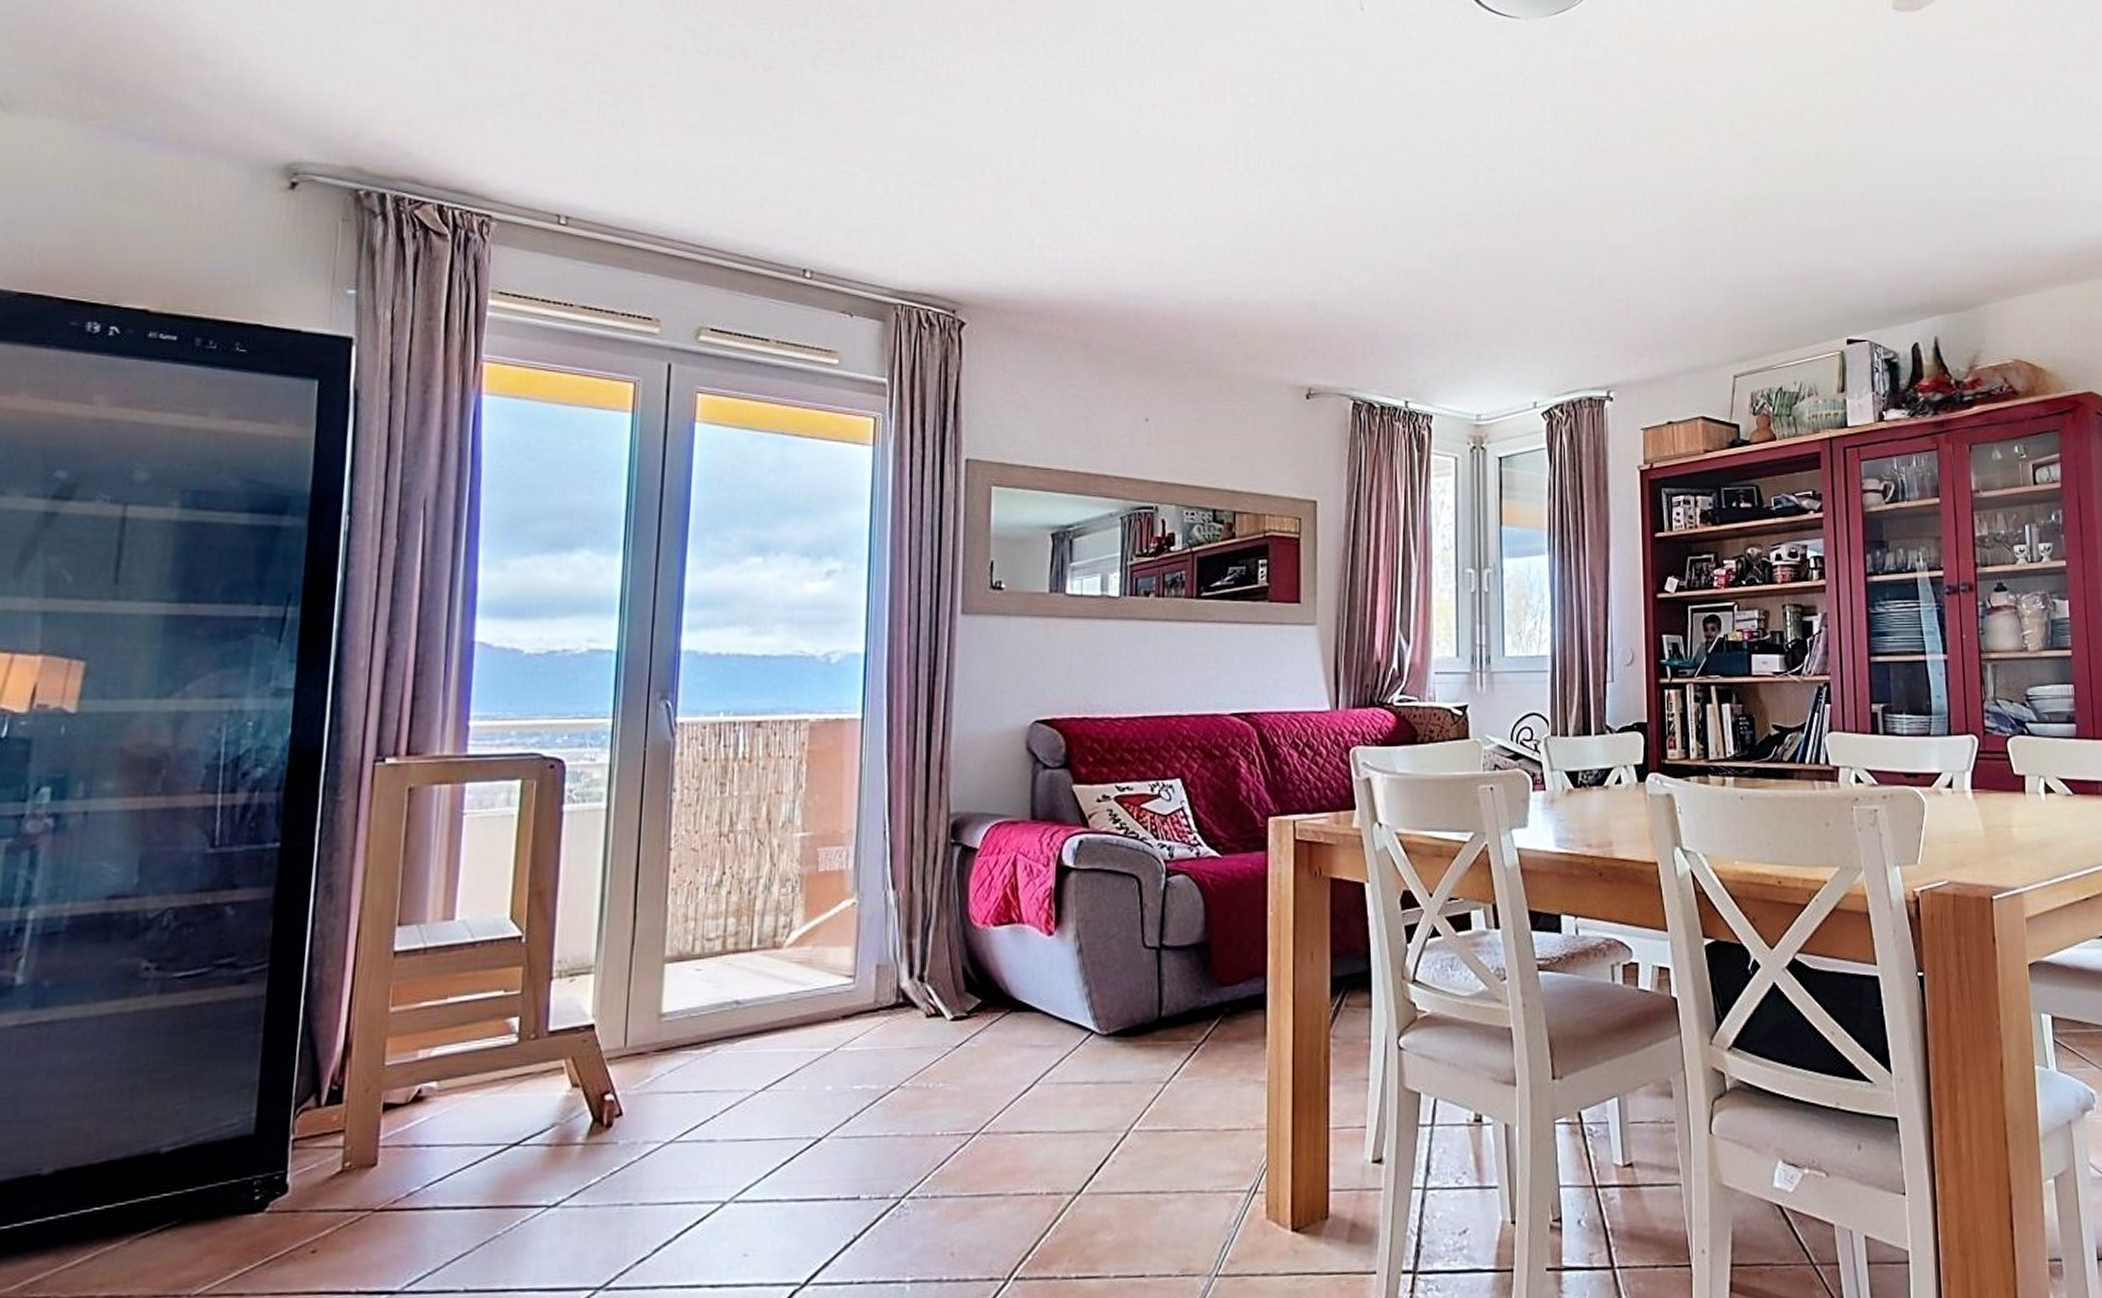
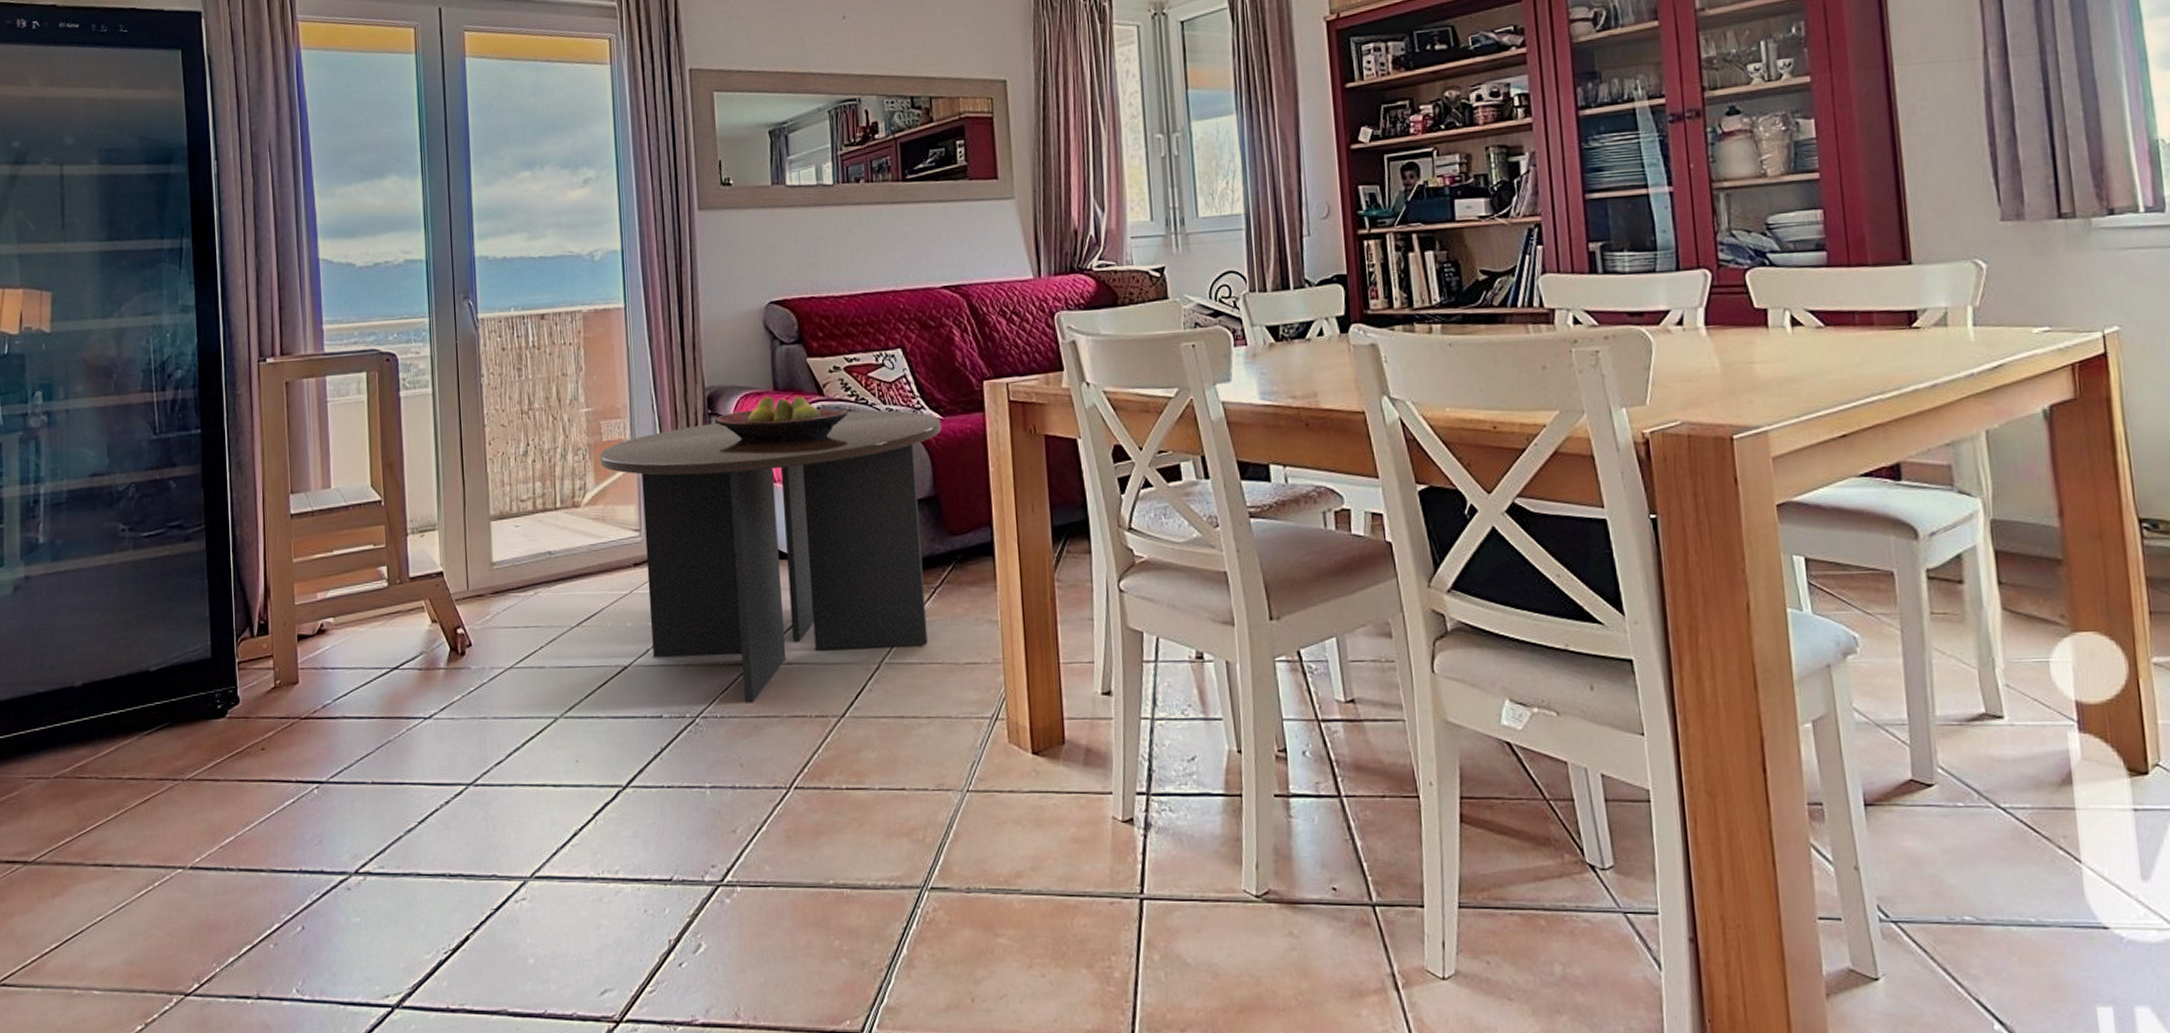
coffee table: none [812,845,1219,1180] -> present [599,410,942,703]
fruit bowl: none [960,826,1115,878] -> present [716,396,848,442]

